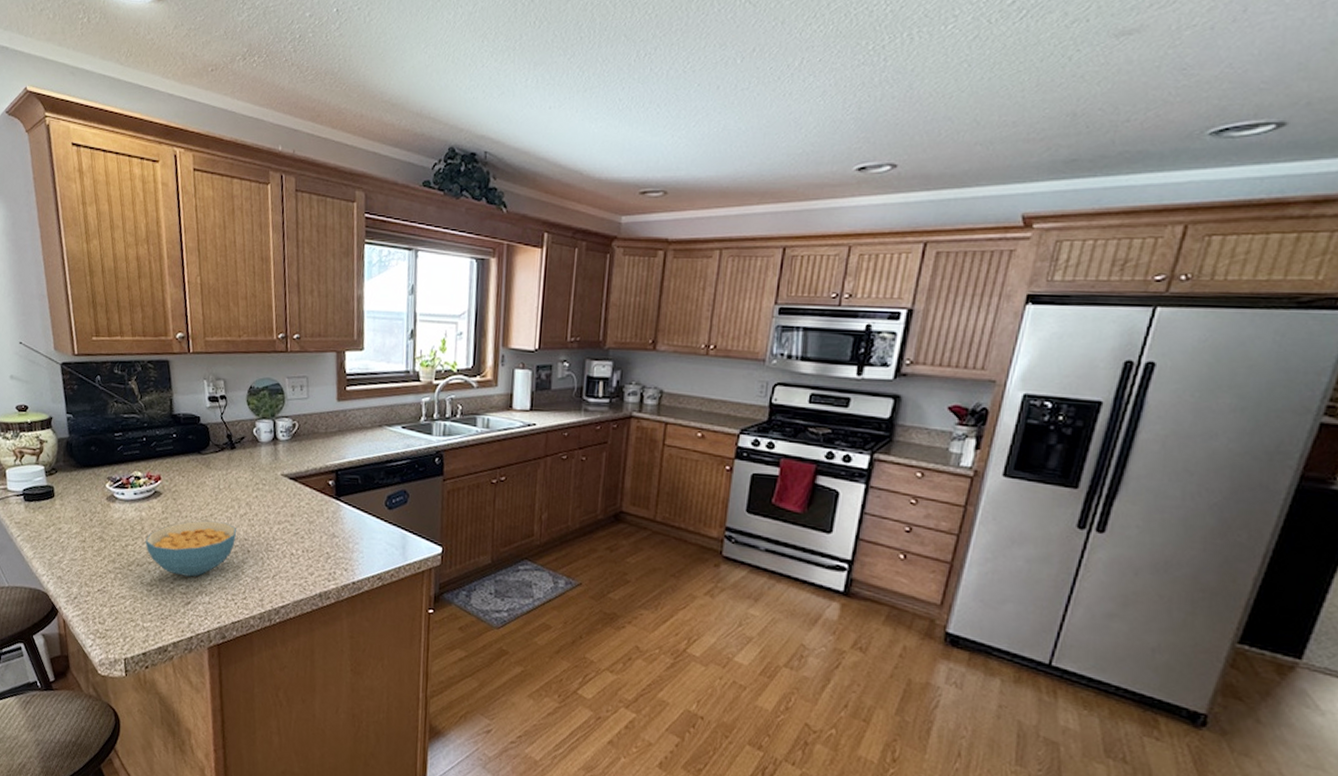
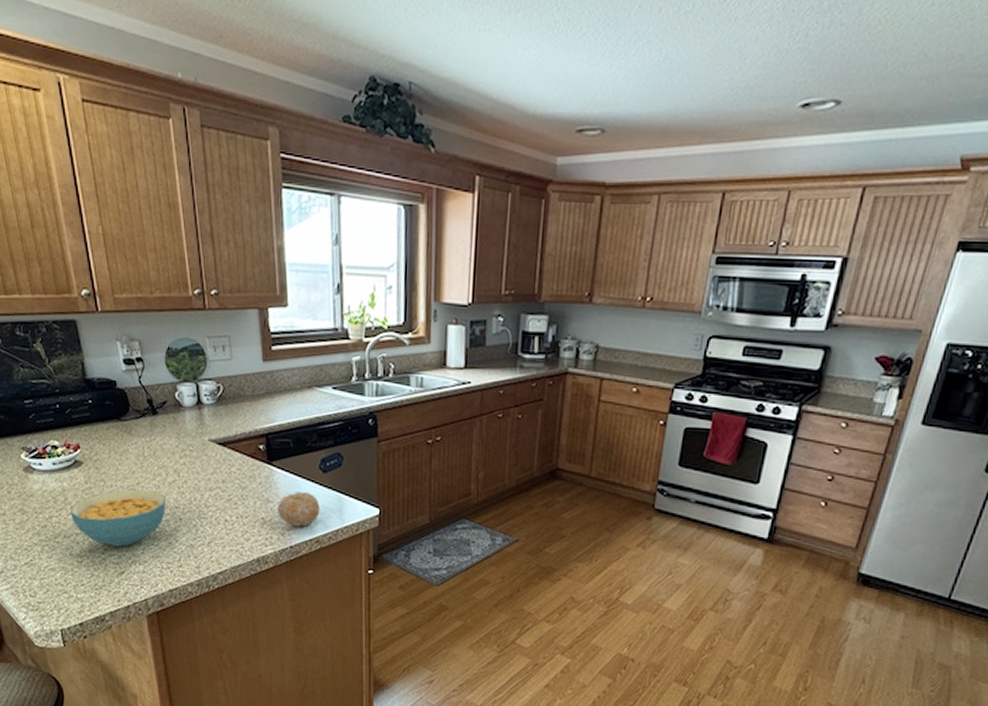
fruit: none [341,527,384,563] -> present [277,492,320,527]

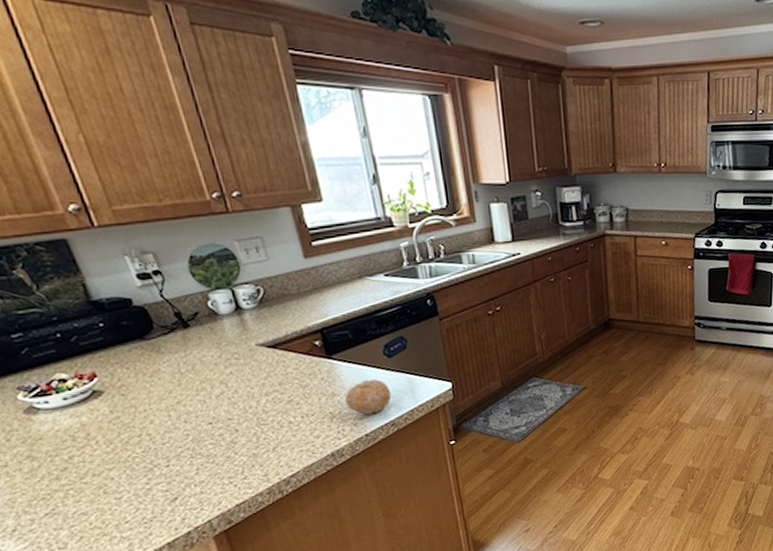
cereal bowl: present [70,489,166,547] -> none [96,407,218,474]

